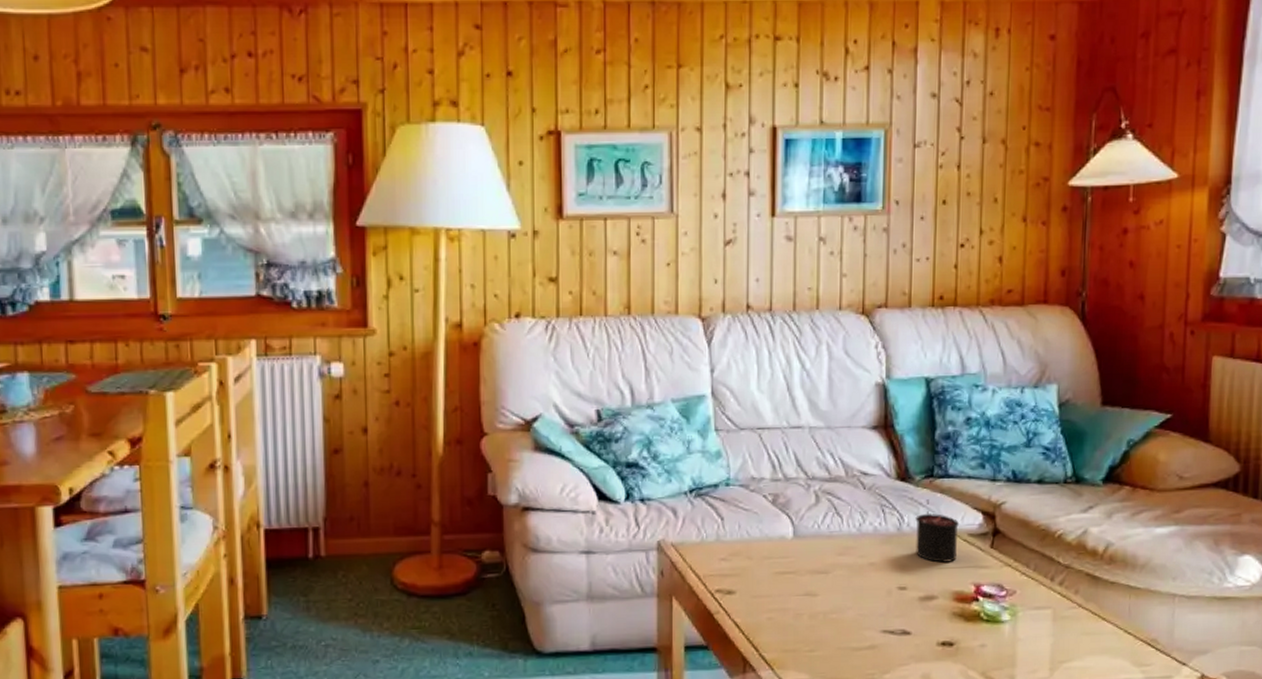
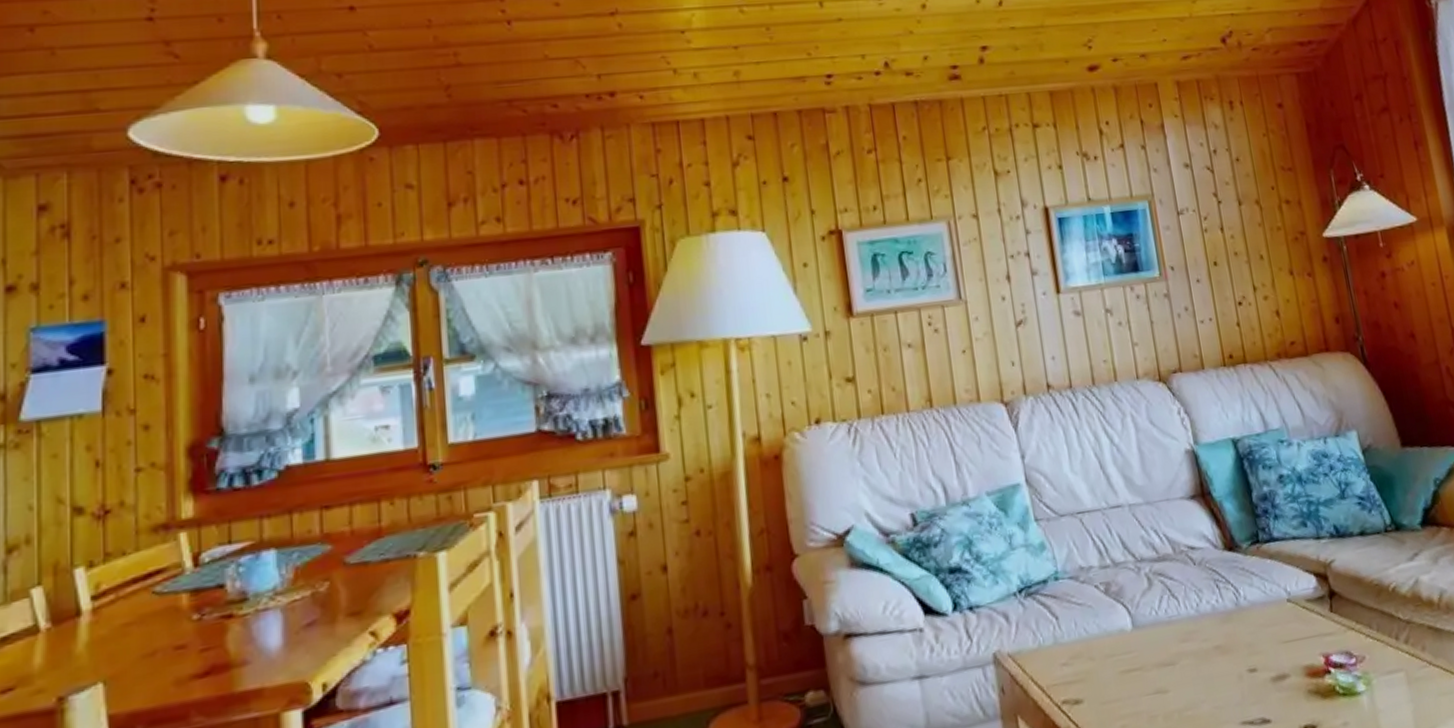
candle: present [915,499,959,564] -> none [1250,567,1300,636]

